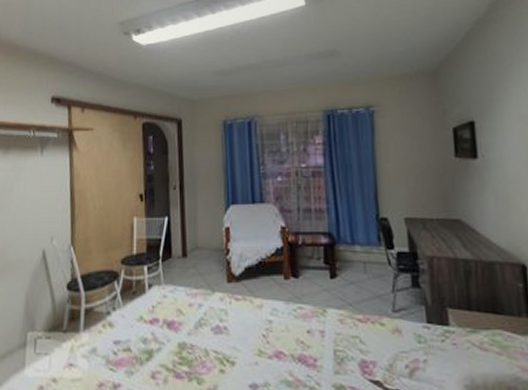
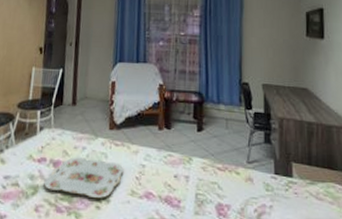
serving tray: none [159,316,248,362] -> present [44,157,124,199]

